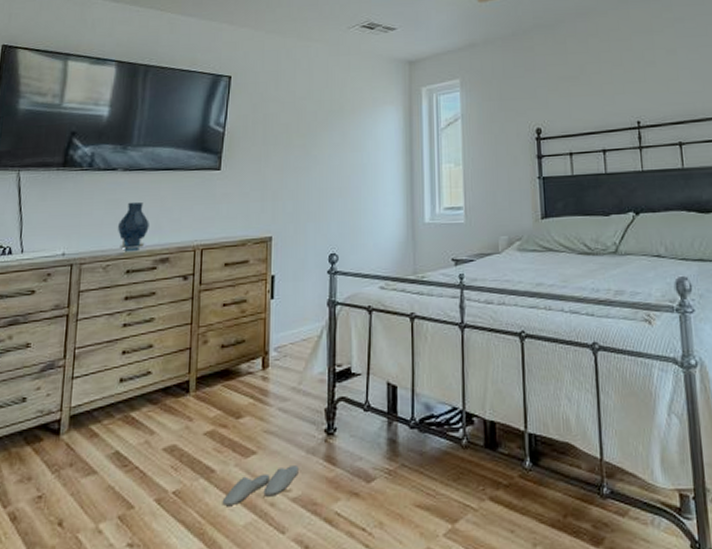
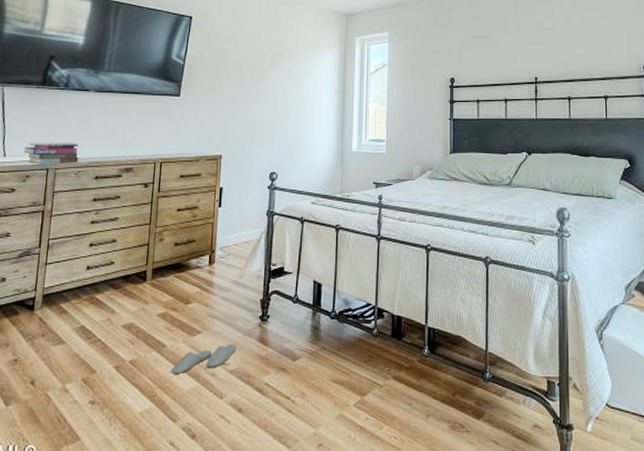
books: none [44,232,107,260] -> present [24,142,79,164]
vase: present [117,202,149,252] -> none [88,119,117,161]

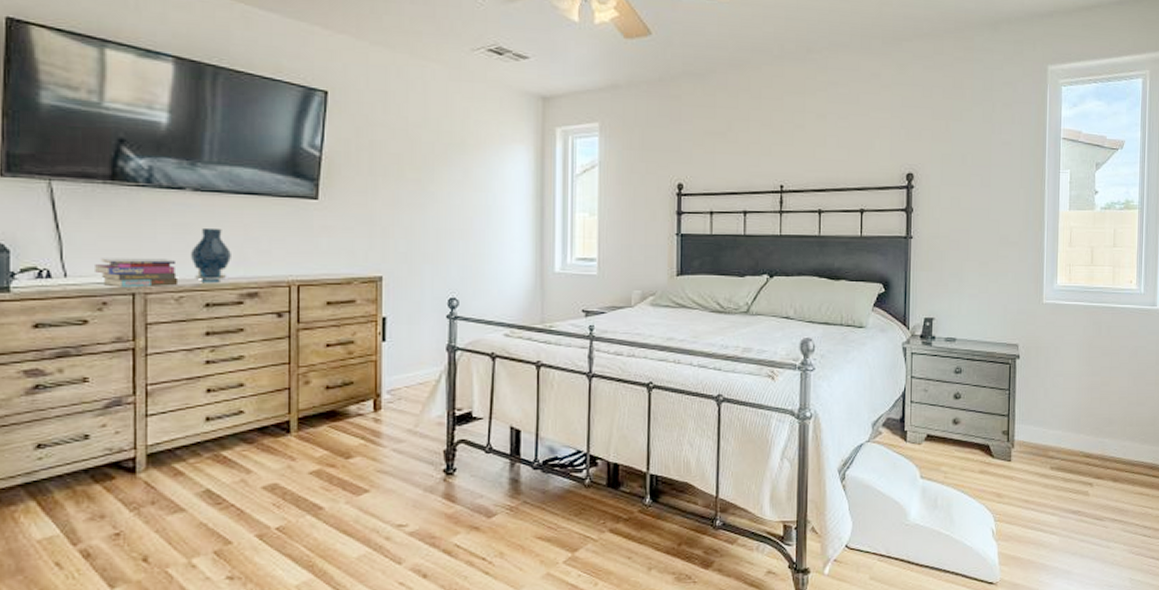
vase: none [88,119,117,161] -> present [190,227,231,284]
slippers: present [171,344,236,374] -> none [332,503,416,540]

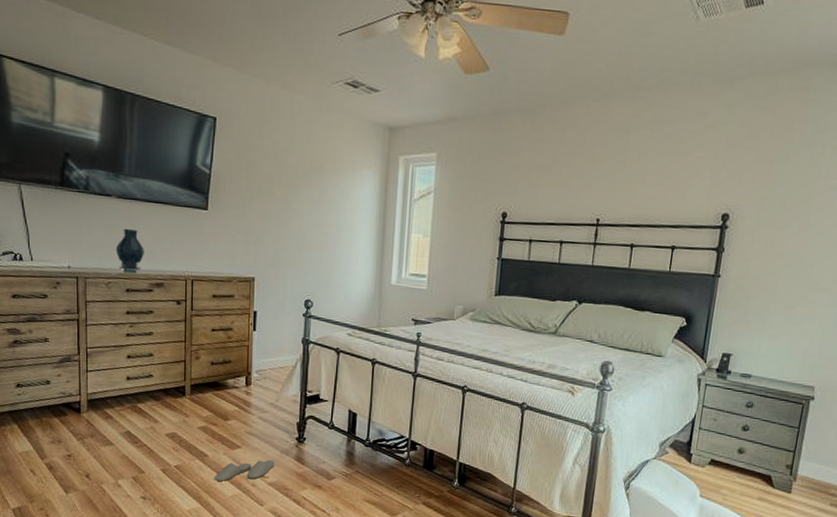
books: present [95,258,179,288] -> none [51,247,108,274]
slippers: none [332,503,416,540] -> present [214,460,275,482]

